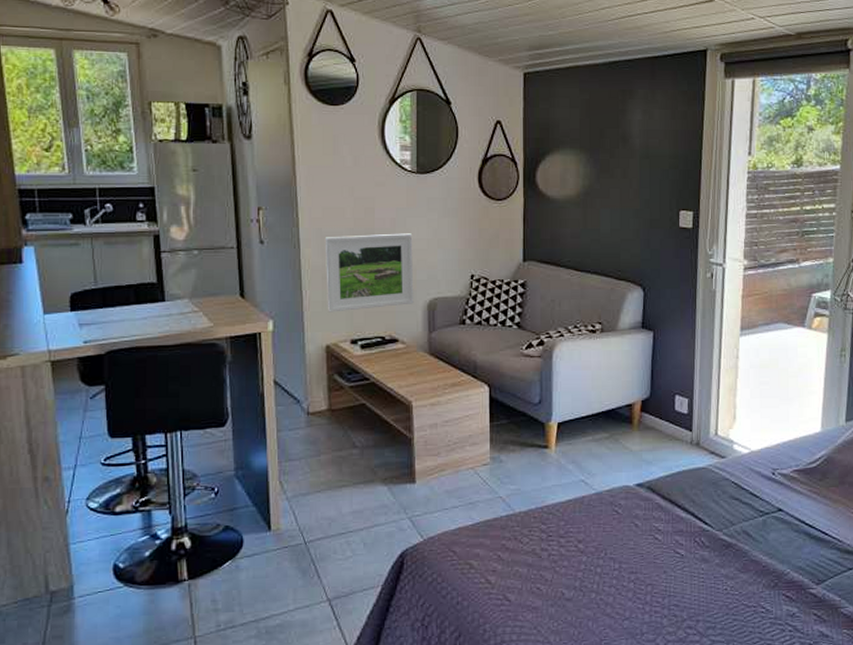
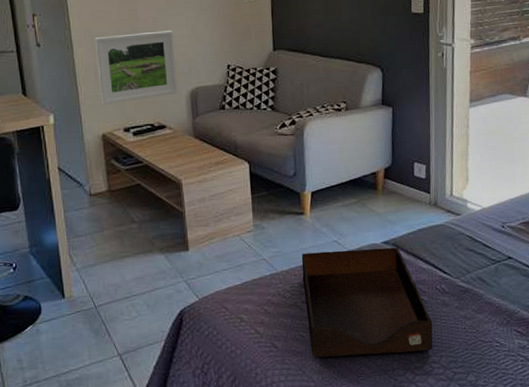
tray: none [543,491,689,616] -> present [301,247,433,358]

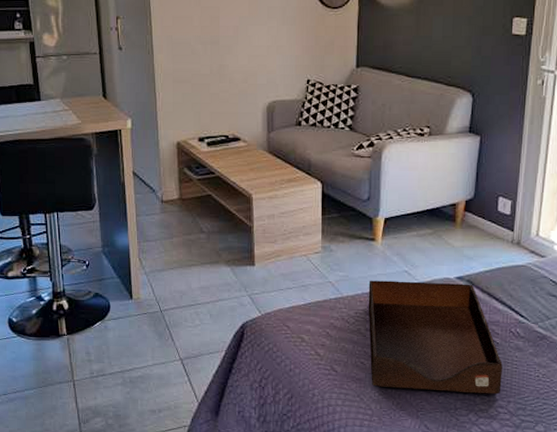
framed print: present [94,30,178,105] -> none [175,40,255,113]

